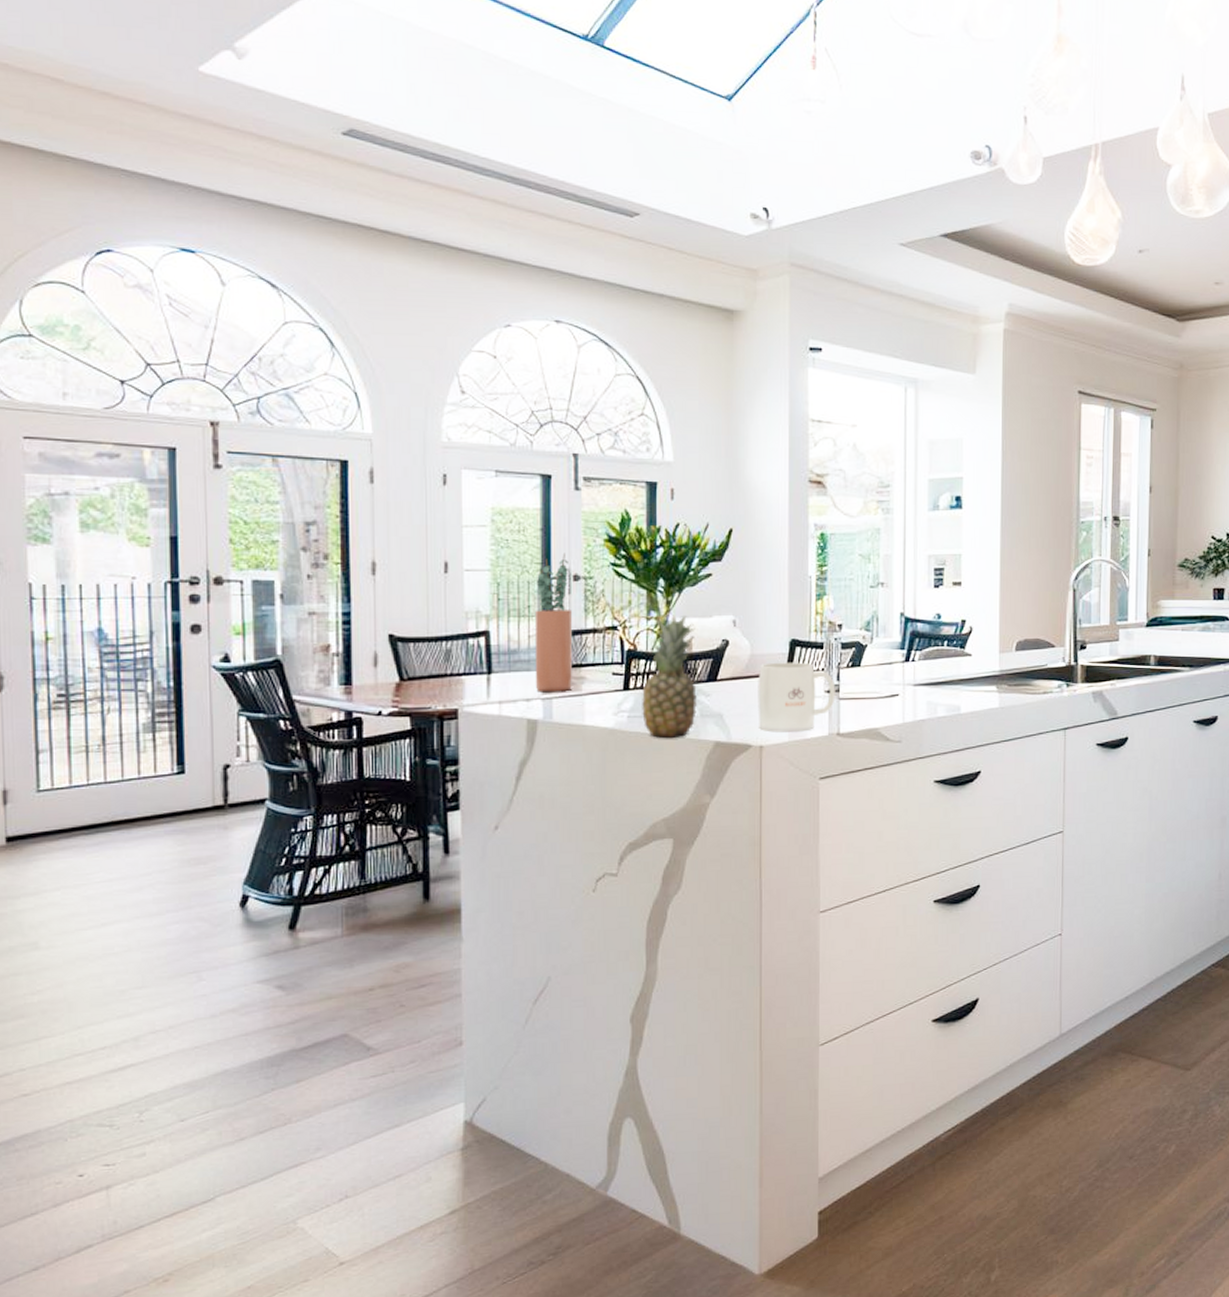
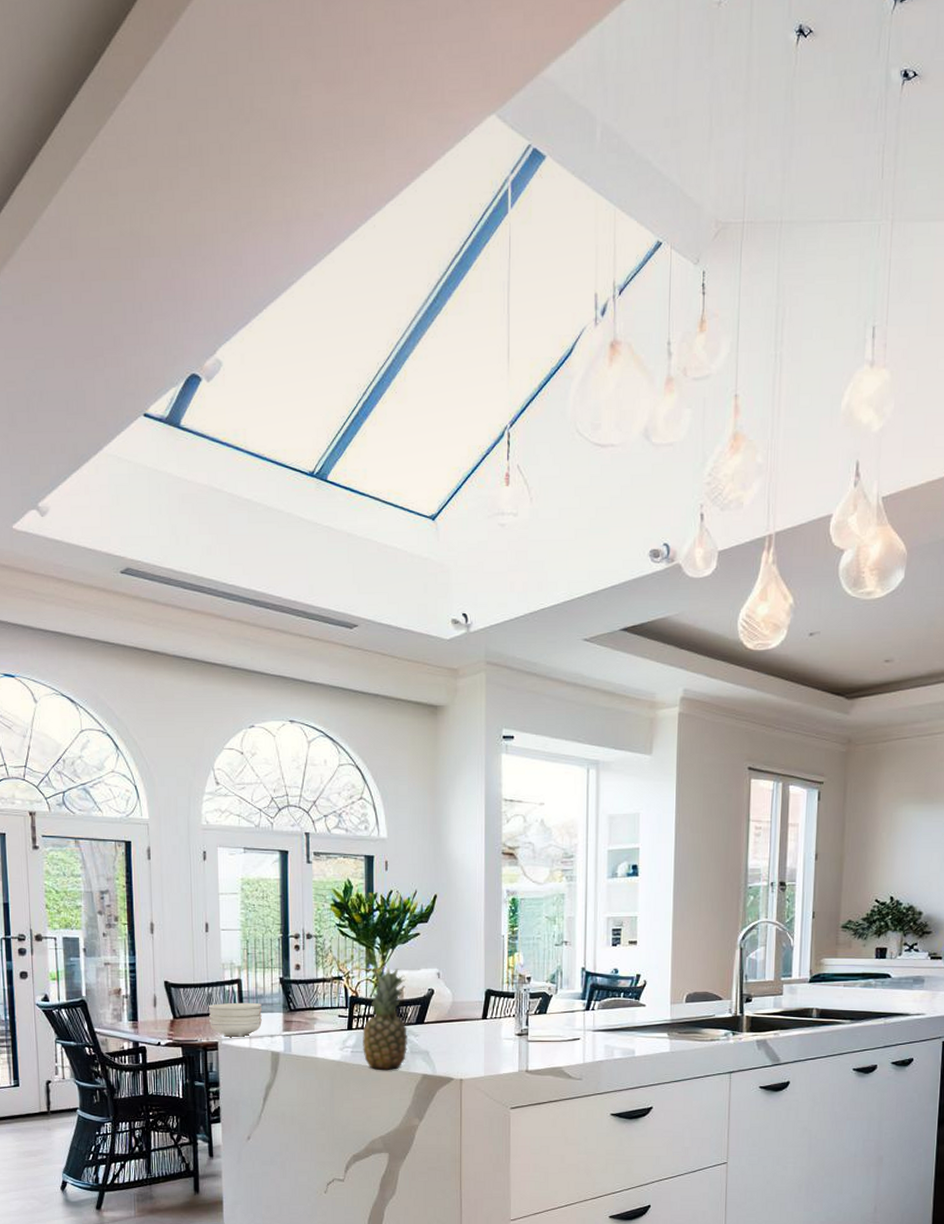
bowl: none [446,659,517,702] -> present [208,1002,263,1037]
vase: present [534,553,573,692] -> none [276,915,307,1030]
mug: present [758,662,836,733] -> none [458,1009,525,1068]

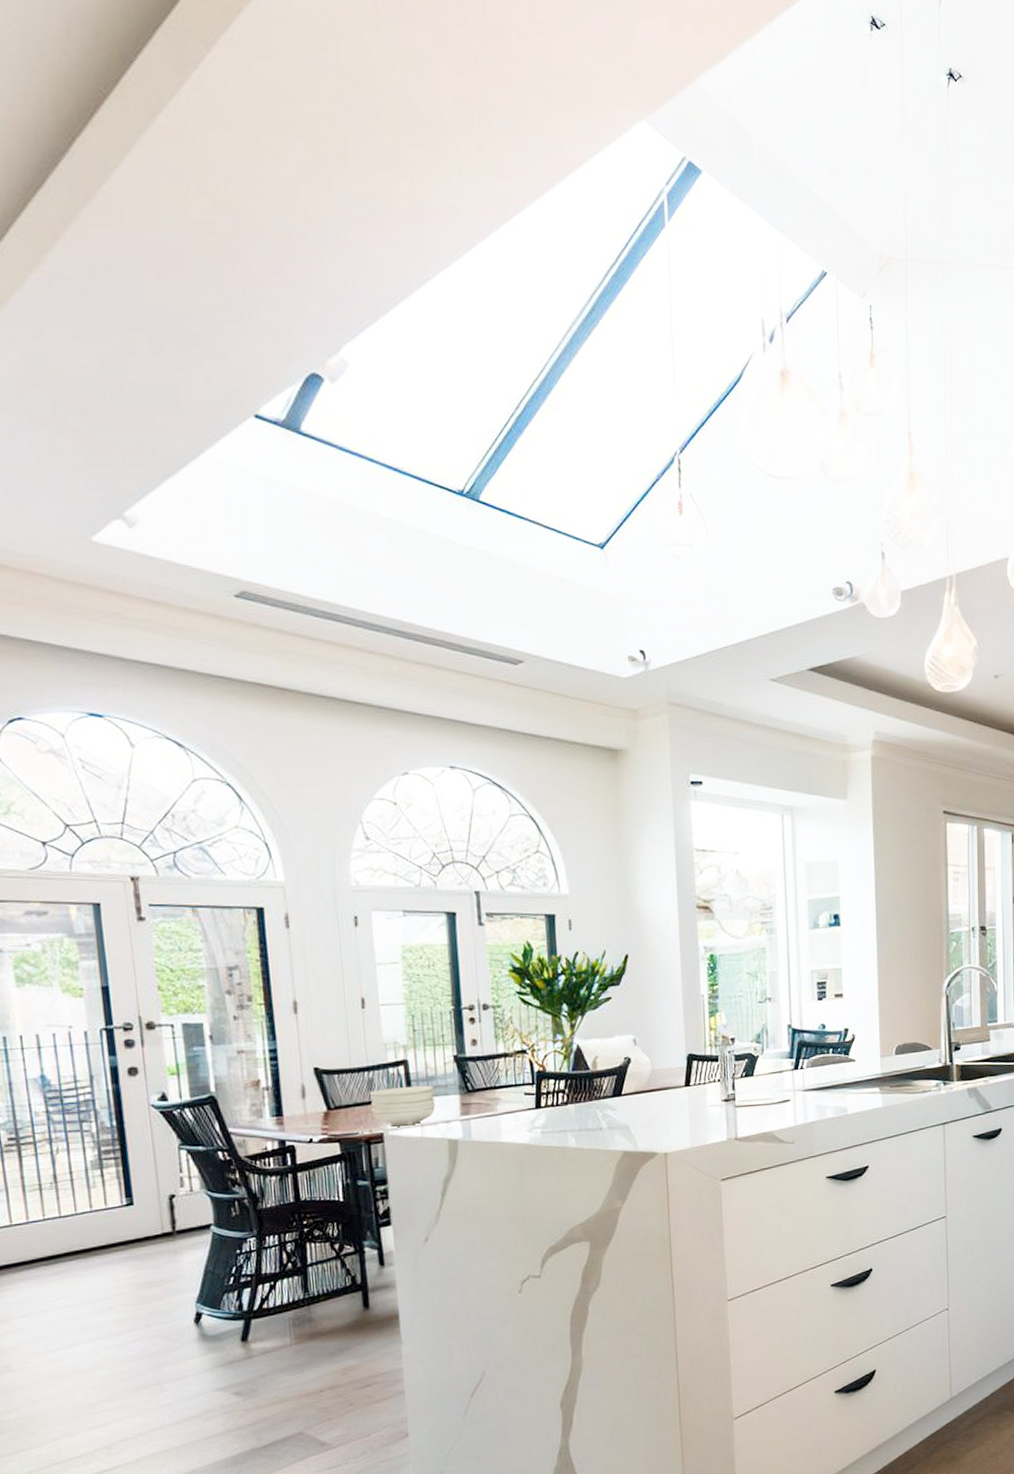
fruit: present [363,967,407,1071] -> none [553,1037,605,1151]

